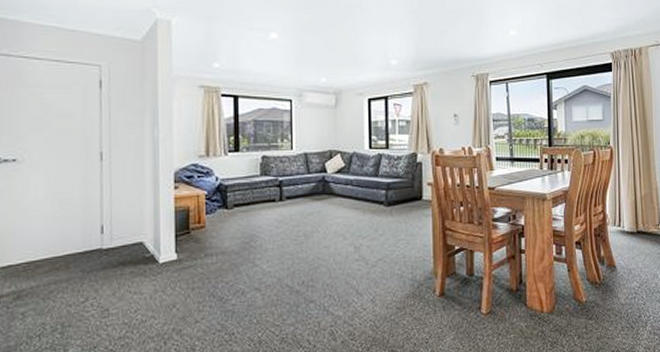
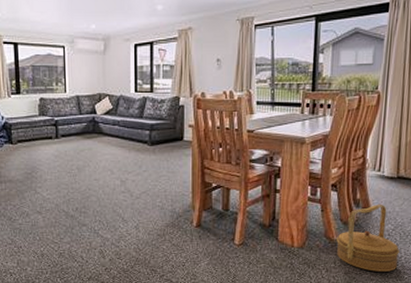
basket: none [586,260,647,335] -> present [336,203,400,272]

